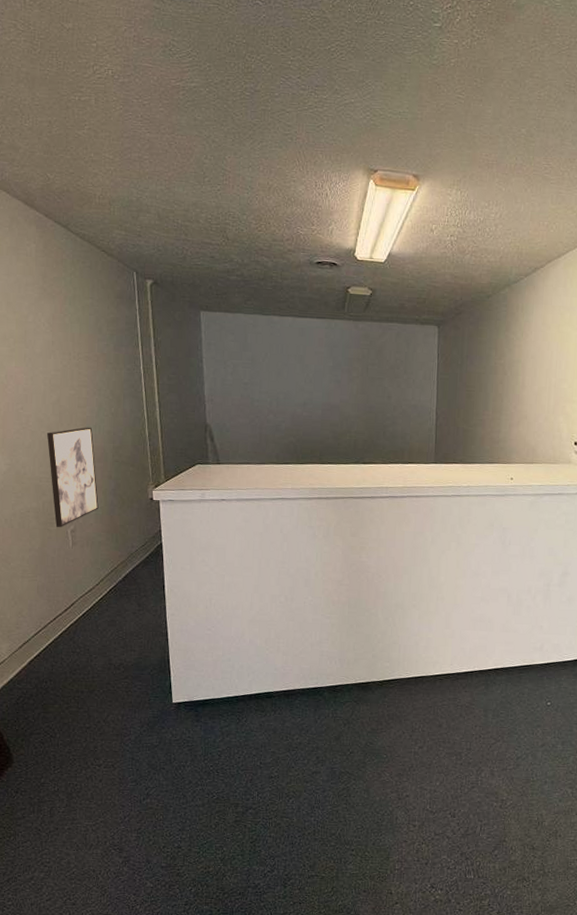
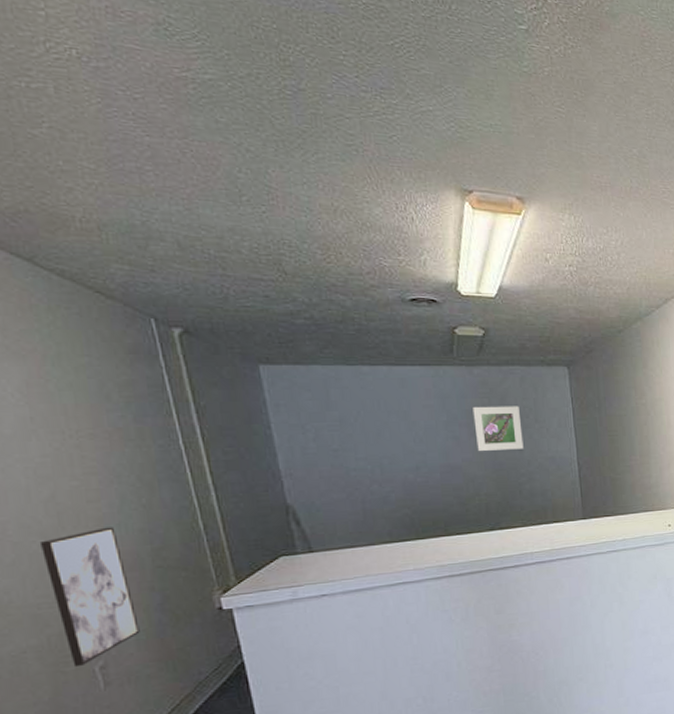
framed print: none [353,356,393,396] -> present [472,406,524,452]

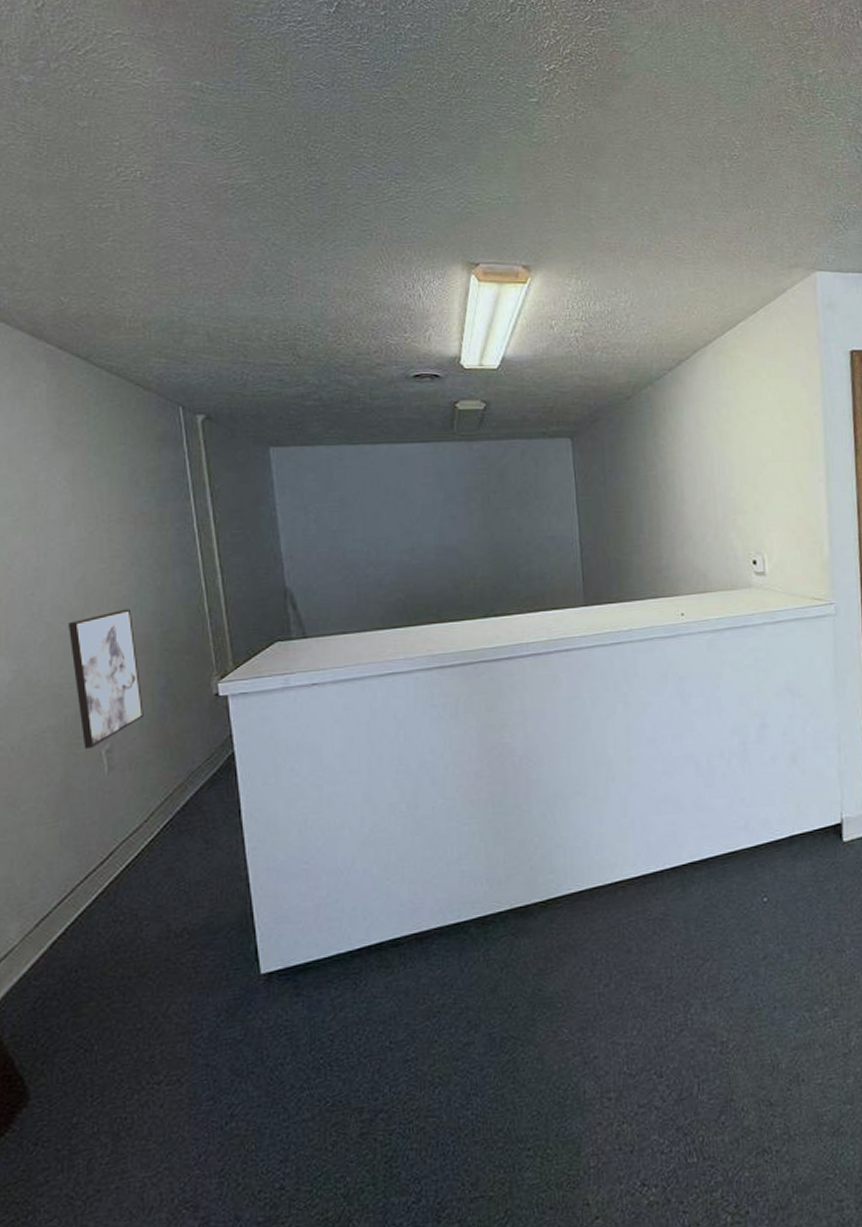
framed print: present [472,406,524,452] -> none [471,481,522,532]

